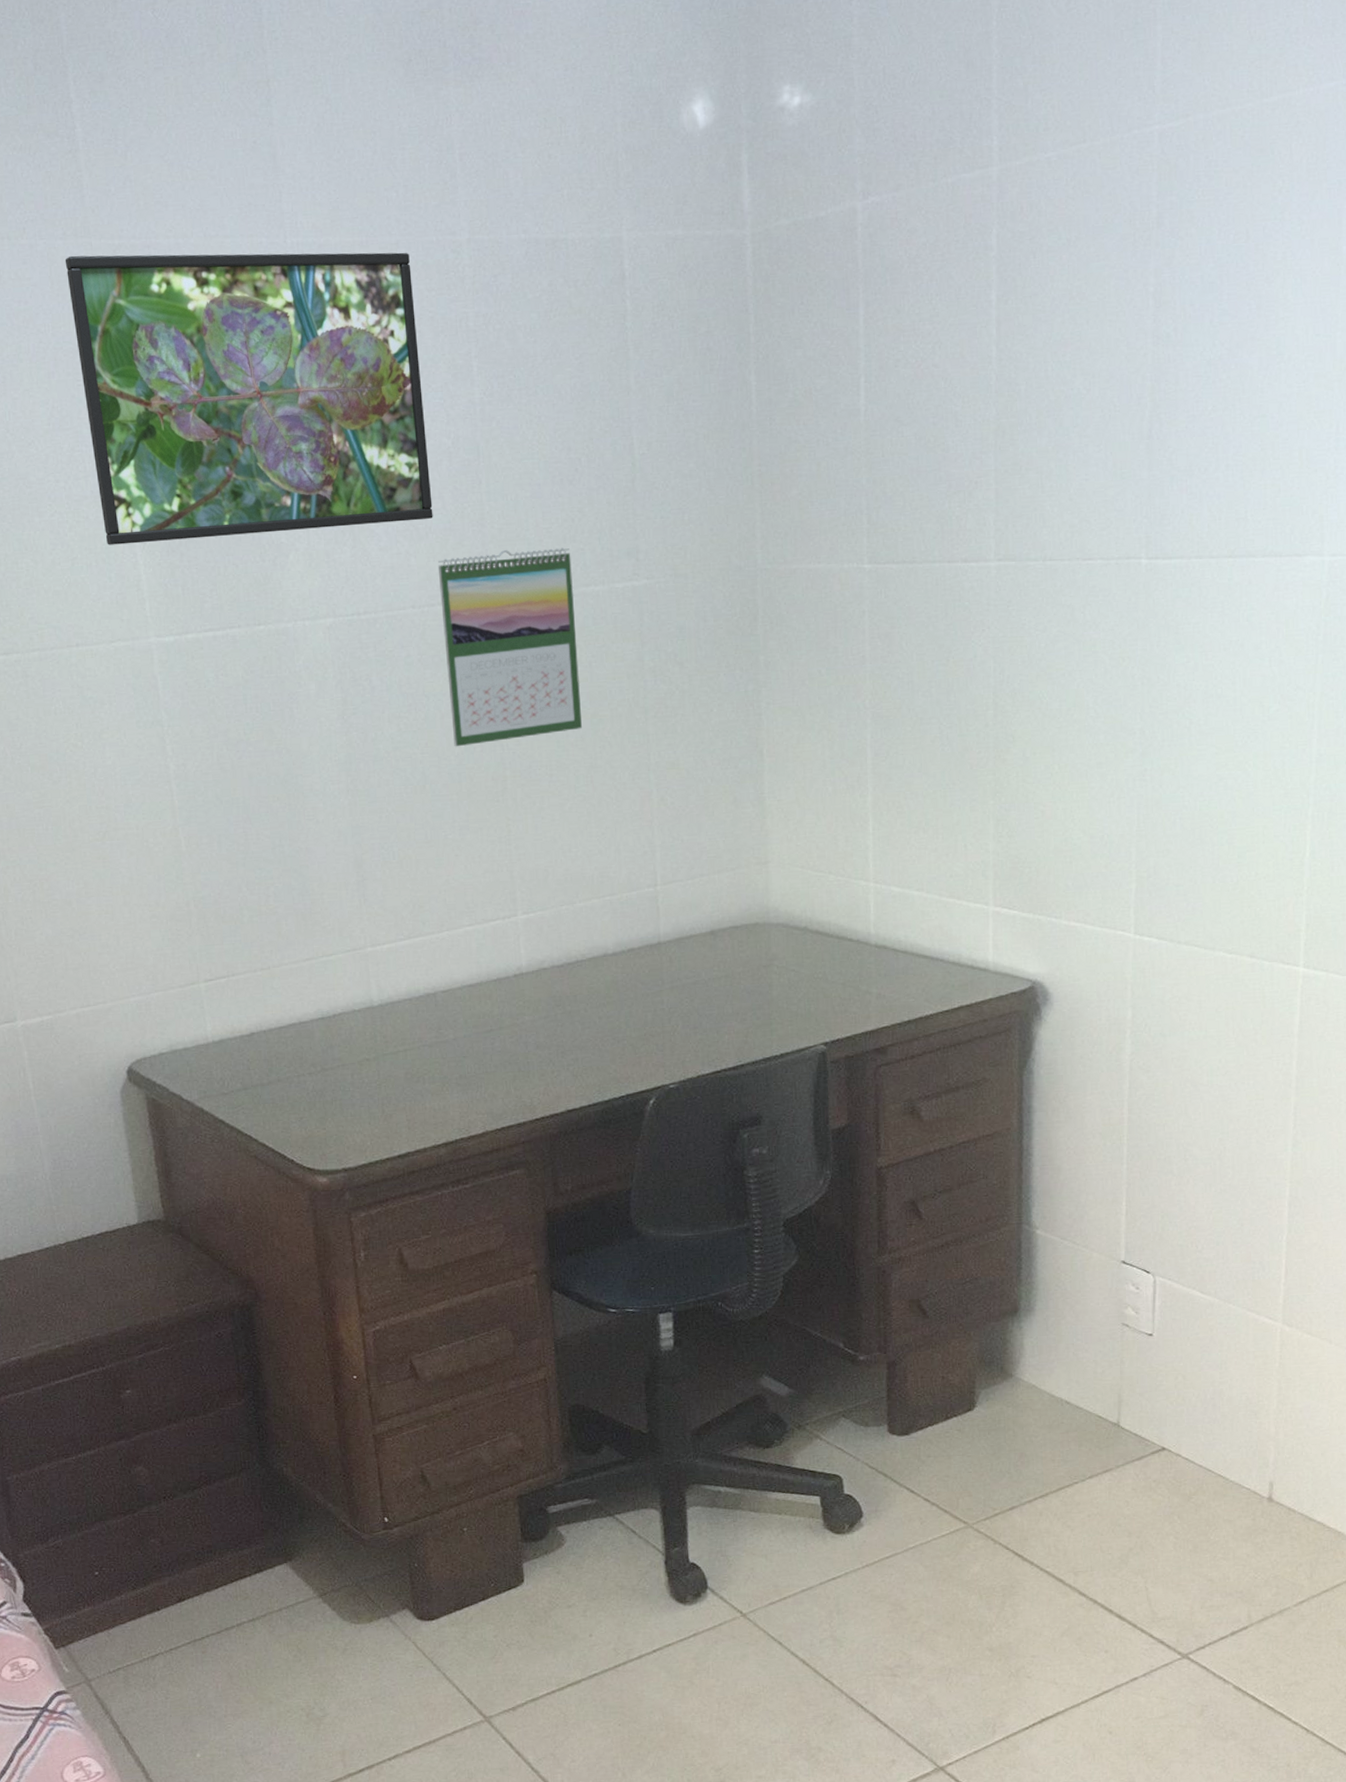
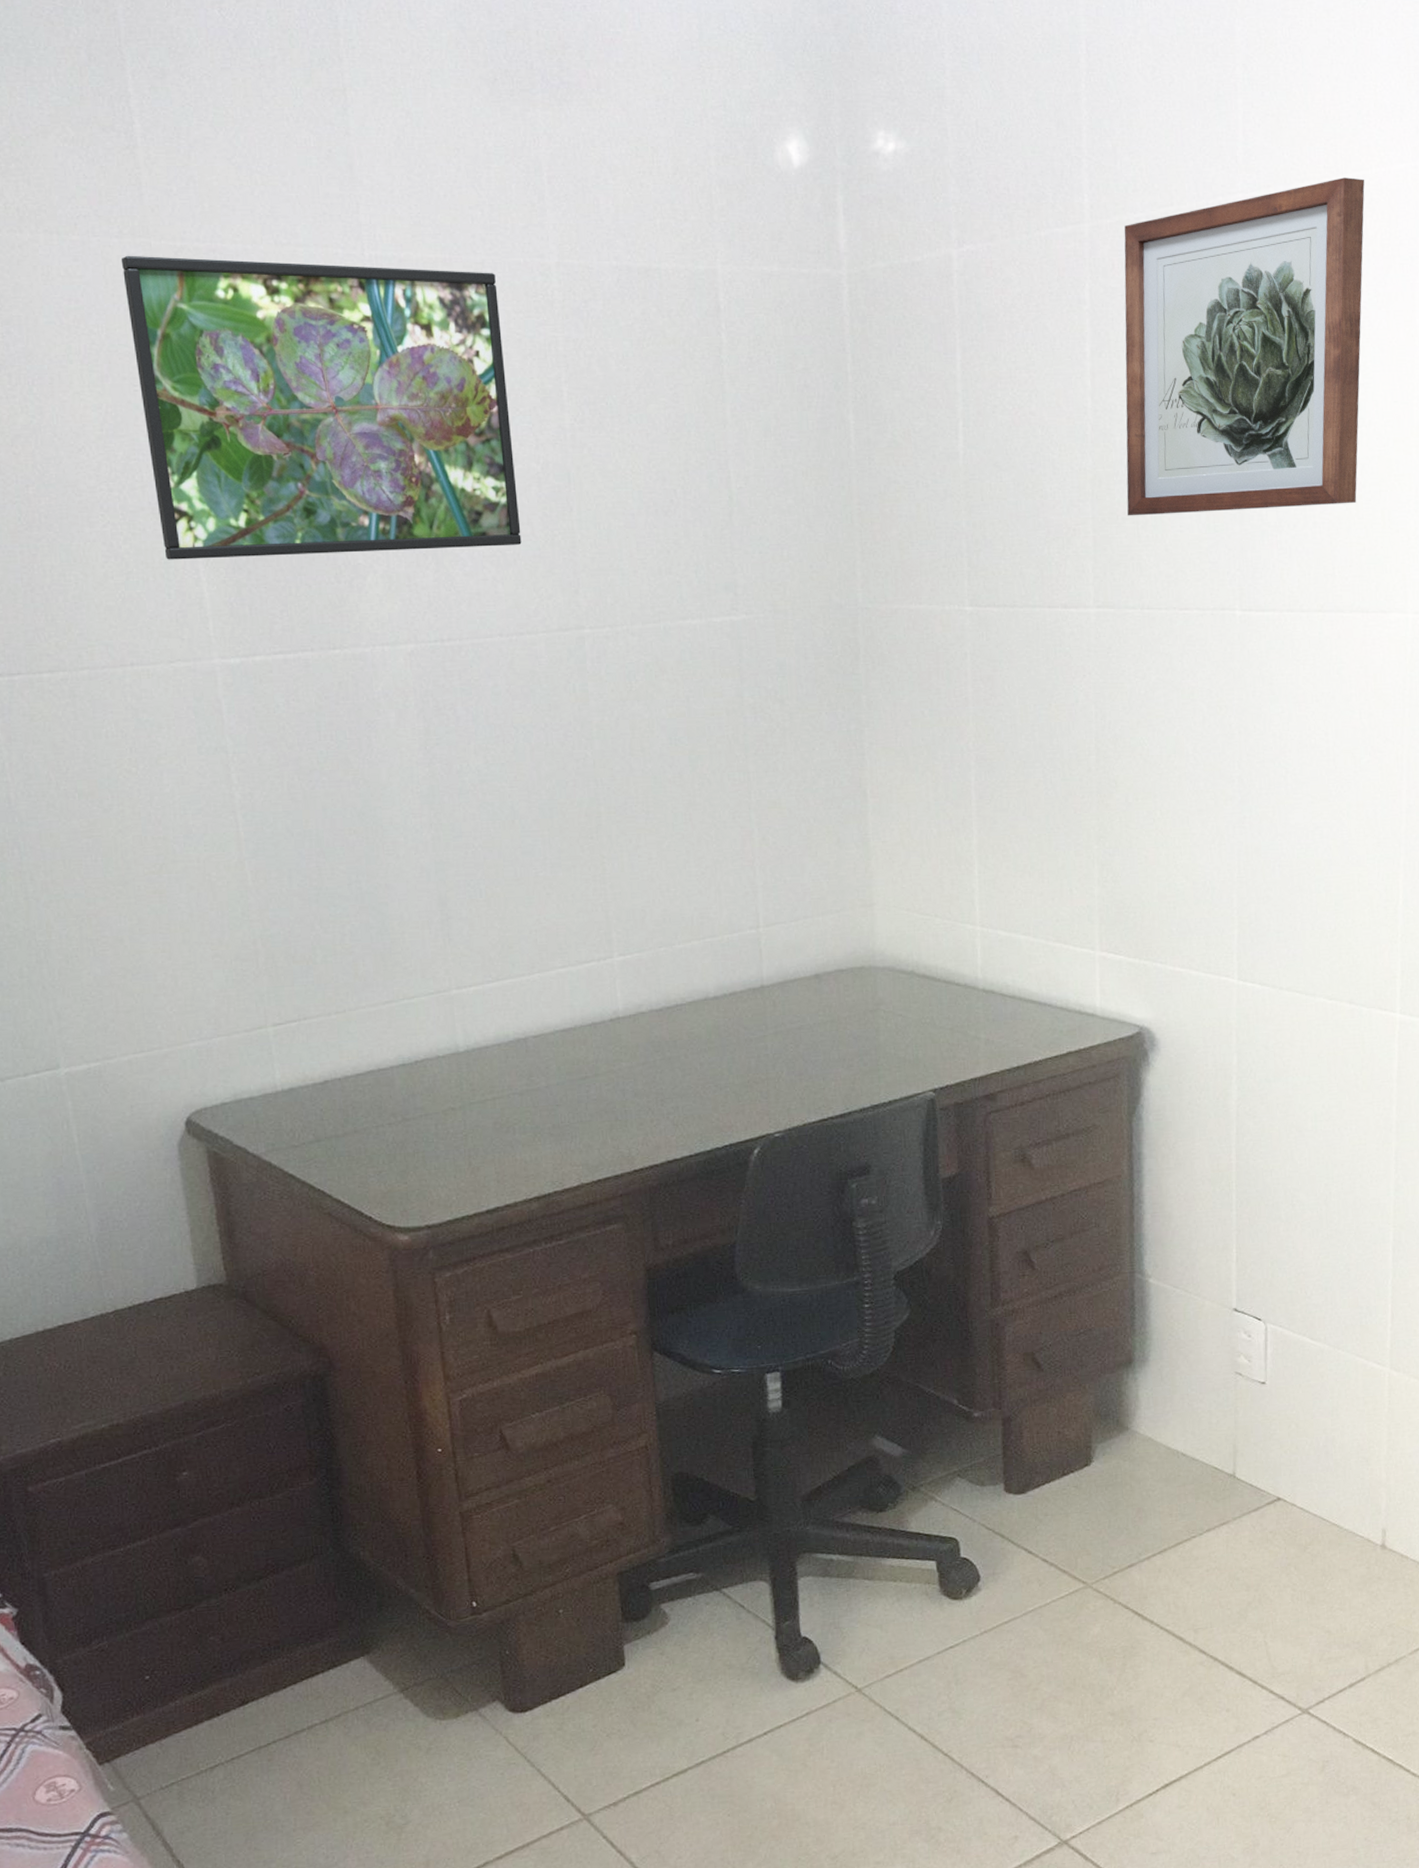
calendar: present [437,547,582,747] -> none [526,579,680,781]
wall art: none [1030,100,1291,467] -> present [1124,177,1365,516]

